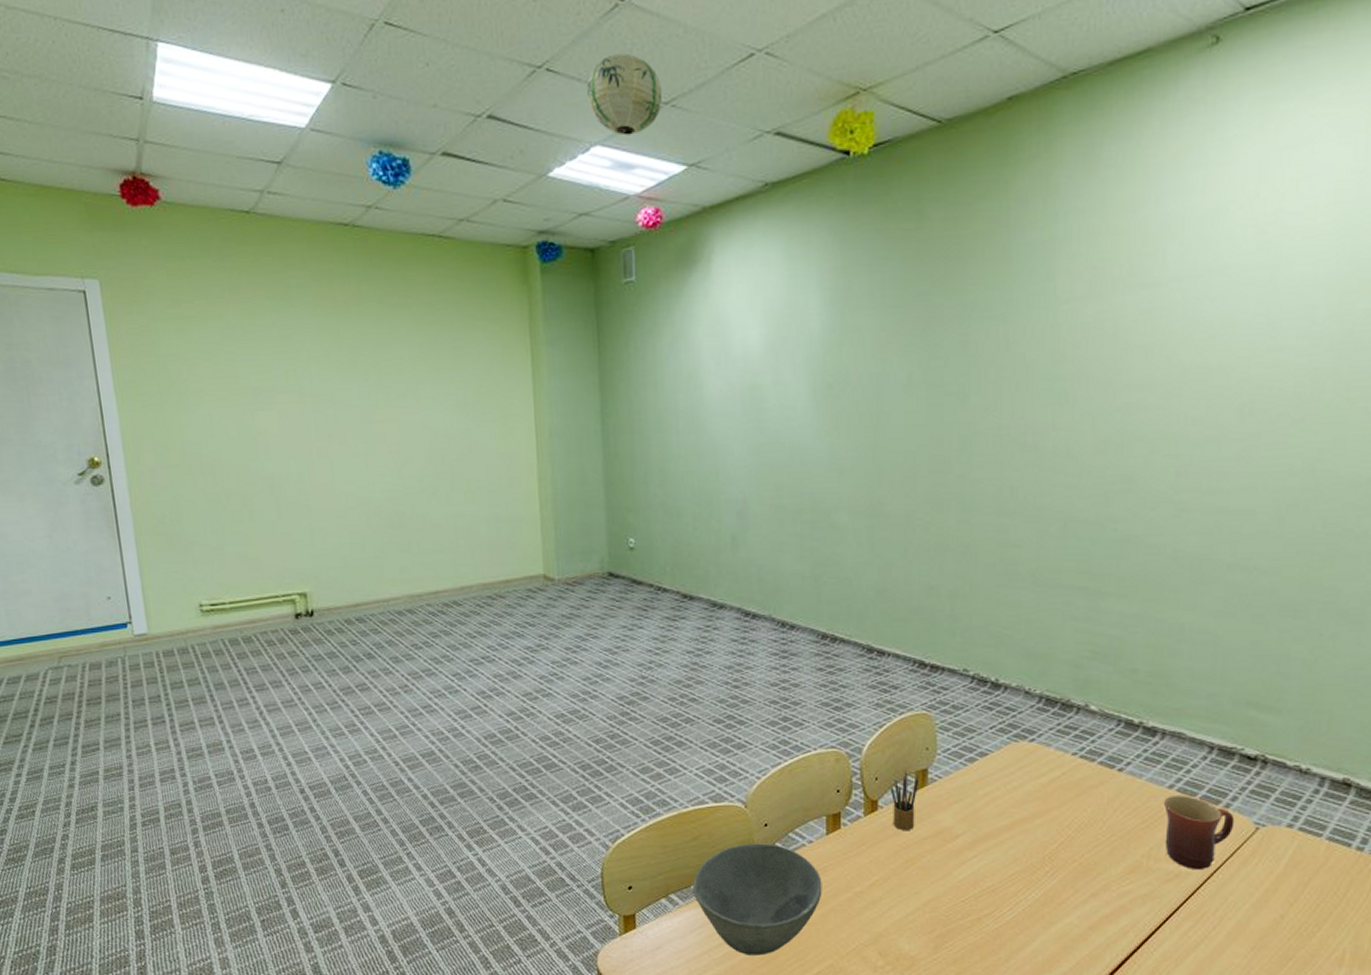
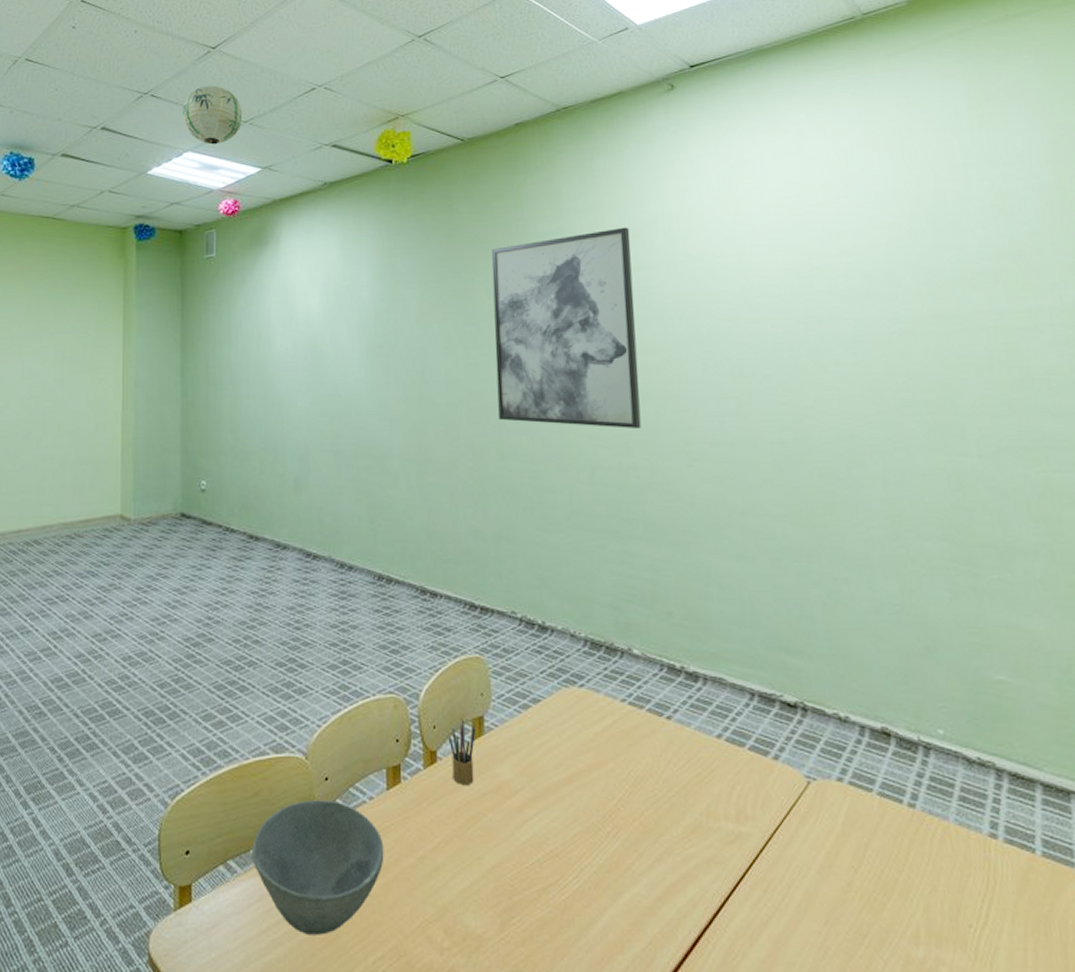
wall art: none [963,233,1139,477] -> present [492,227,641,430]
mug: present [1163,796,1235,869] -> none [714,746,786,829]

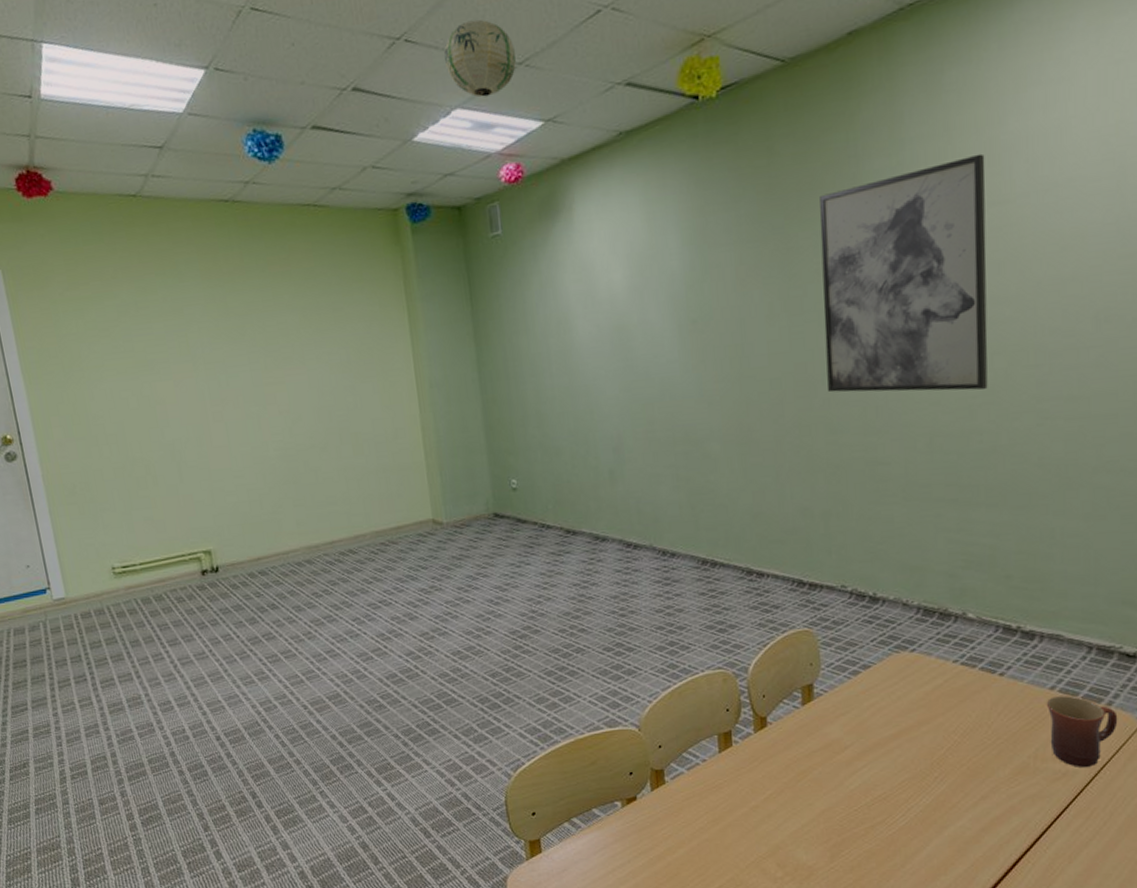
bowl: present [252,800,384,935] -> none [593,764,719,873]
pencil box: present [448,718,476,786] -> none [777,687,806,745]
mug: none [714,746,786,829] -> present [1046,696,1118,767]

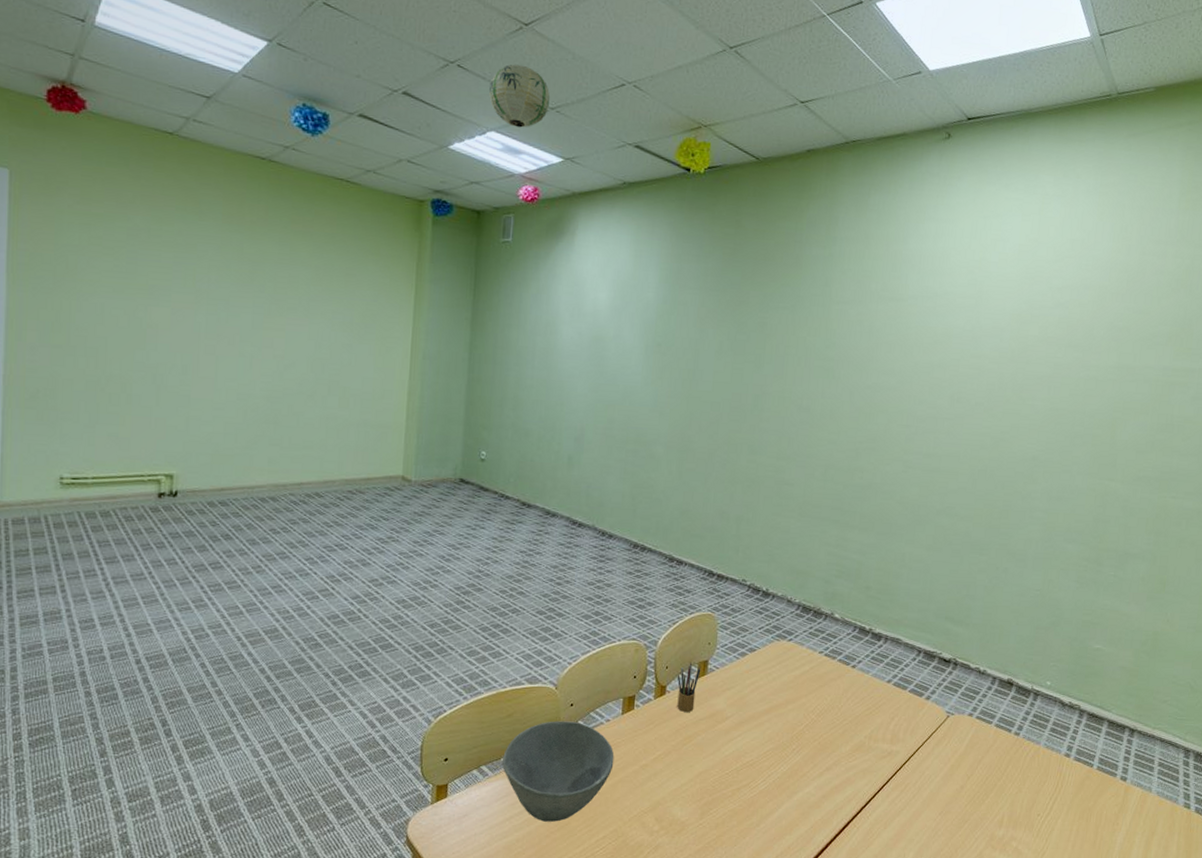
bowl: none [593,764,719,873] -> present [502,721,614,822]
pencil box: none [777,687,806,745] -> present [677,661,701,713]
wall art: present [819,153,988,393] -> none [755,260,891,438]
mug: present [1046,696,1118,767] -> none [882,688,933,748]

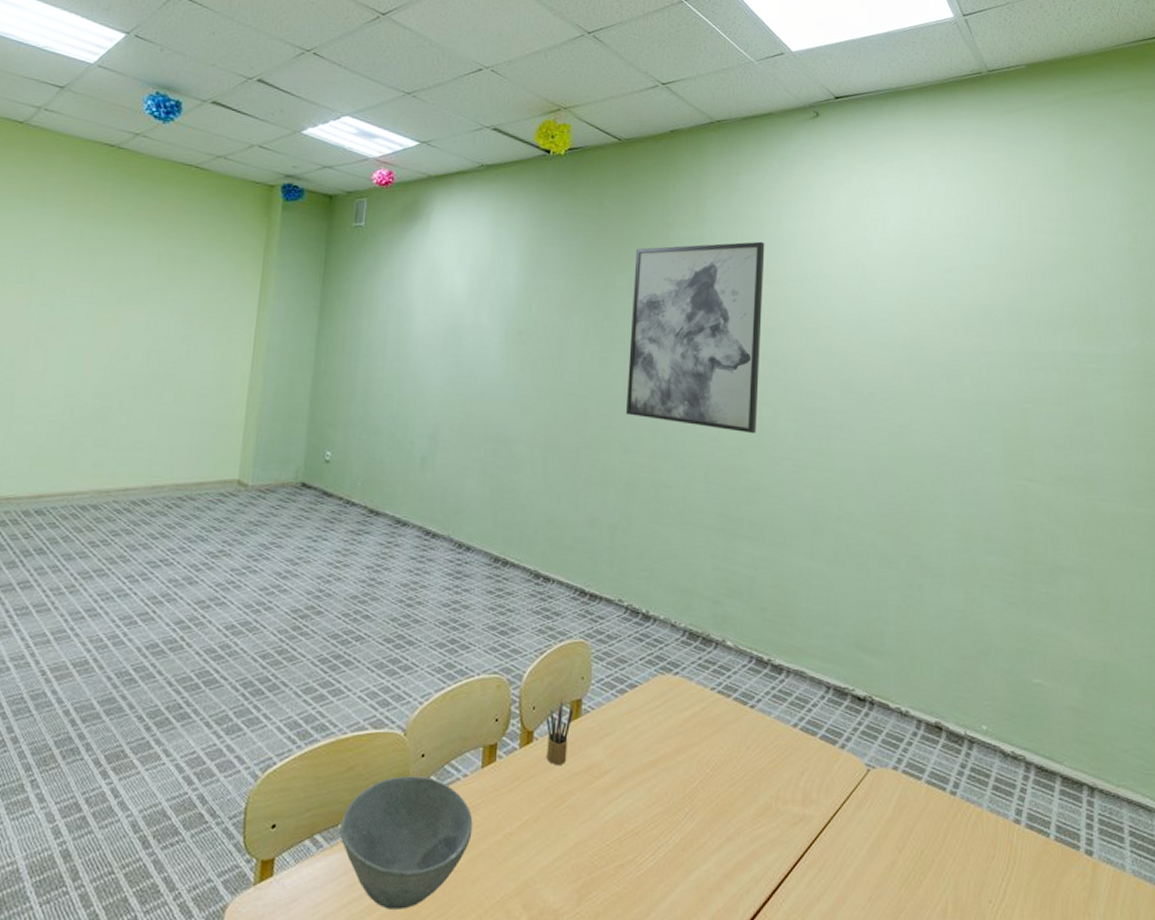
paper lantern: present [488,64,551,128] -> none [344,51,407,113]
wall art: none [755,260,891,438] -> present [626,241,765,434]

